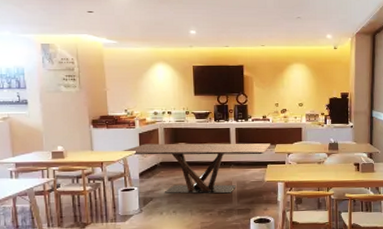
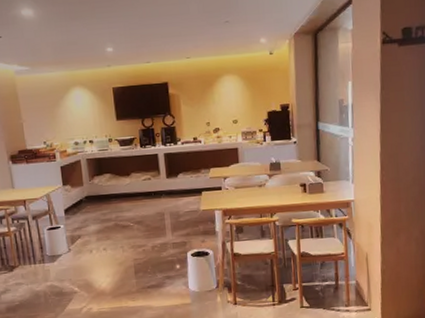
dining table: present [122,143,271,194] -> none [44,168,205,230]

